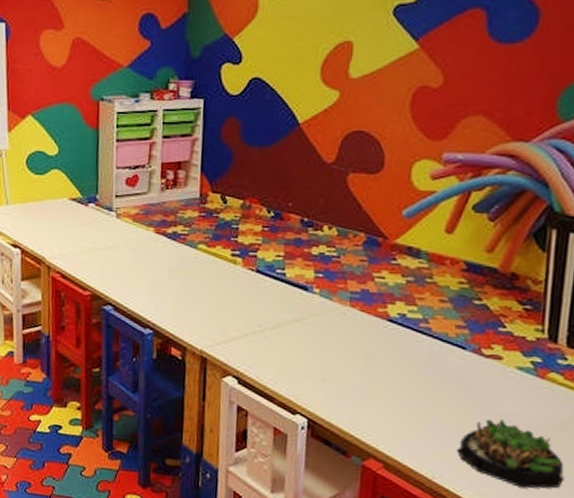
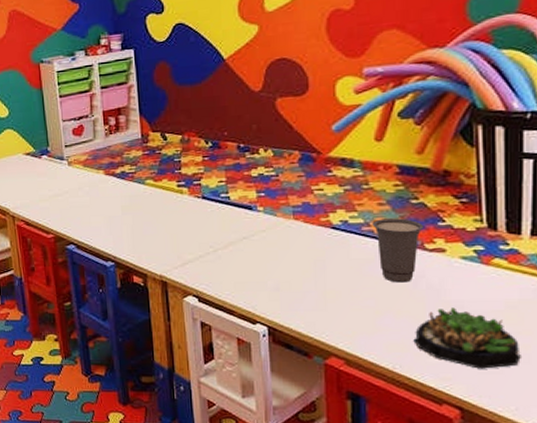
cup: none [430,316,484,388] -> present [372,218,425,283]

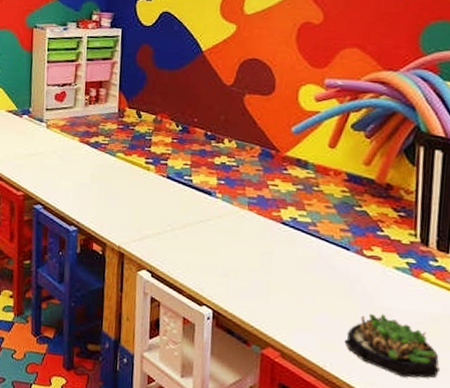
cup: present [372,218,425,283] -> none [318,221,365,285]

